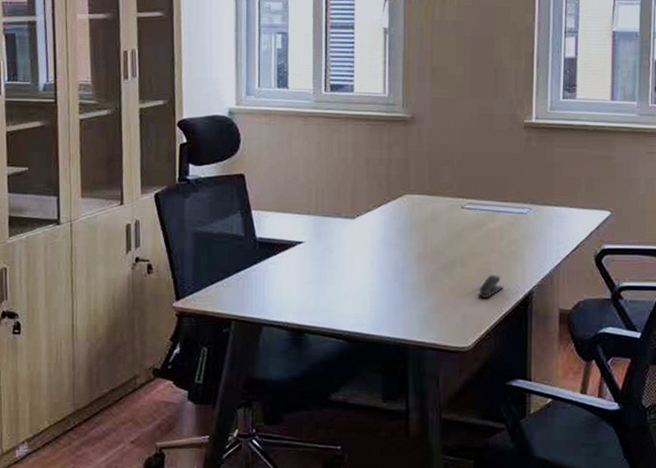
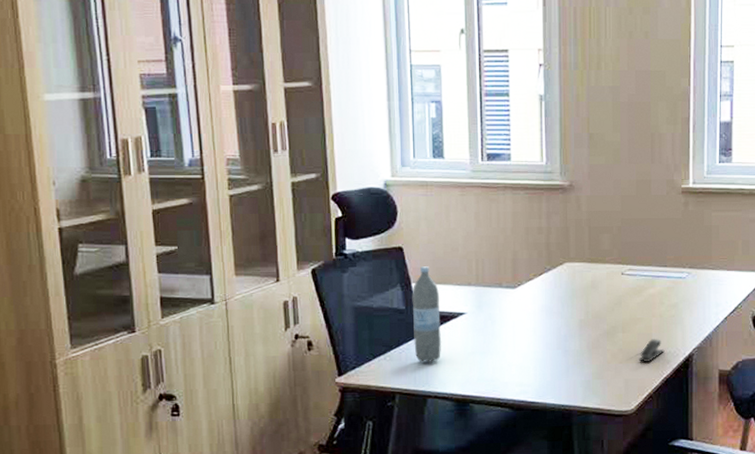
water bottle: none [251,194,279,290] -> present [412,266,441,362]

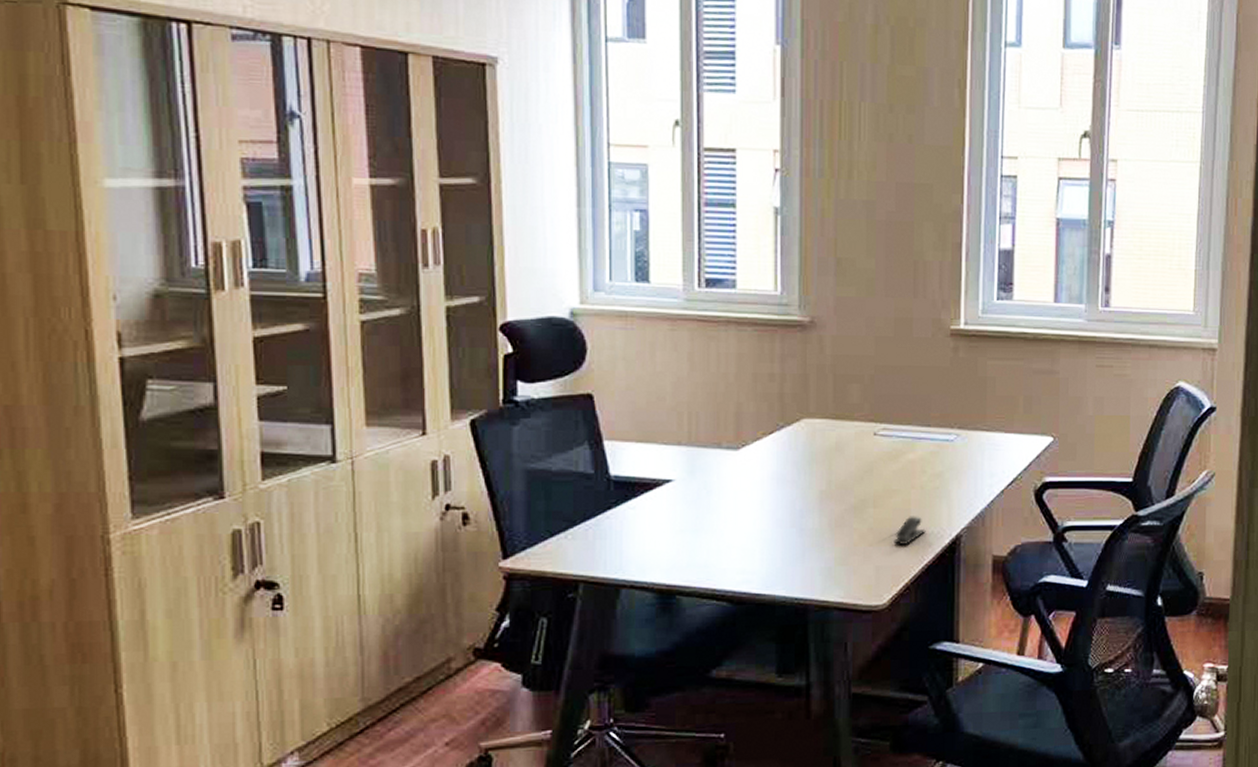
water bottle: present [412,266,441,362] -> none [603,419,640,542]

